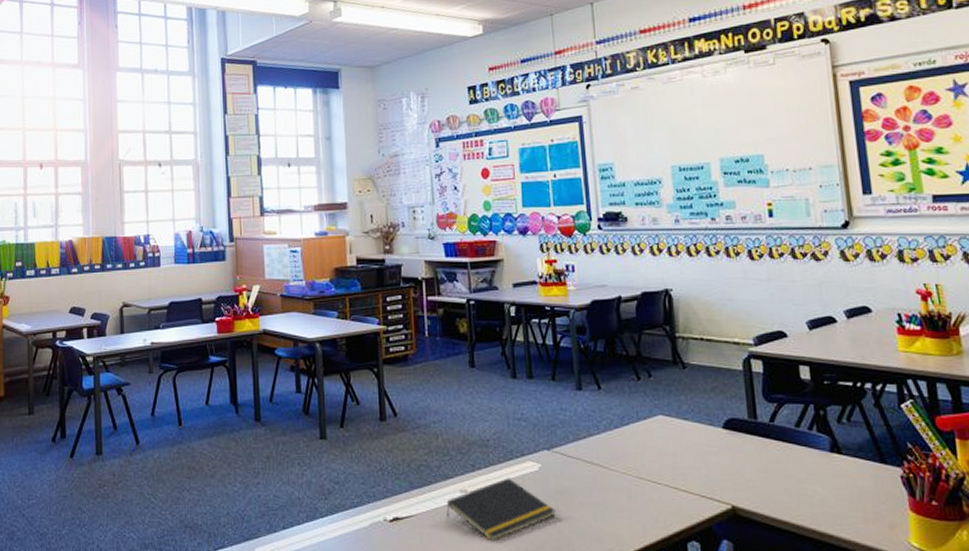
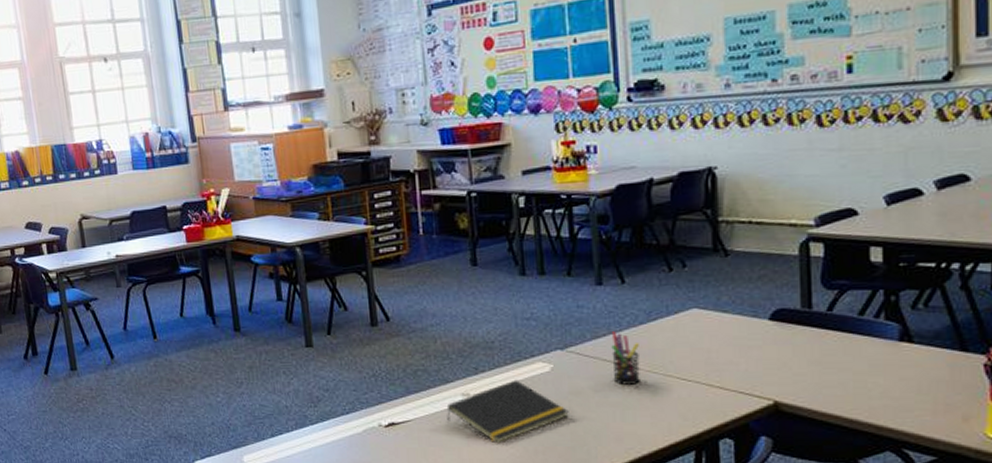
pen holder: none [591,434,617,486] -> present [611,331,640,385]

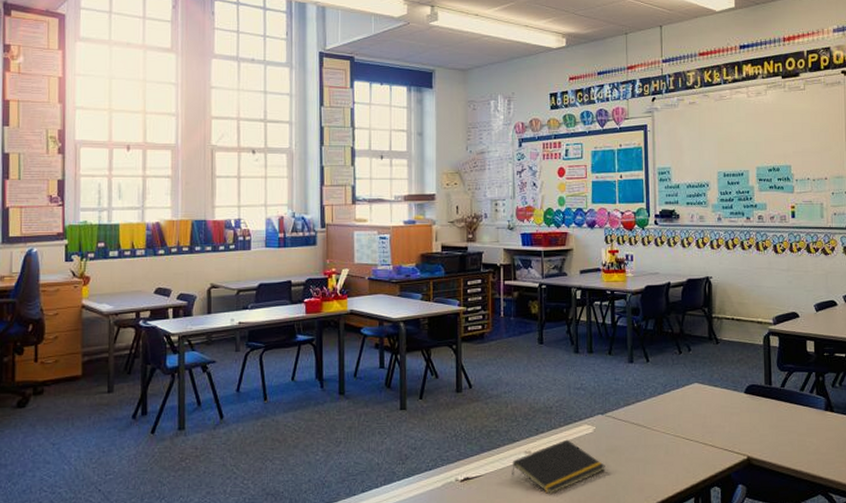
pen holder: present [611,331,640,385] -> none [638,400,657,444]

